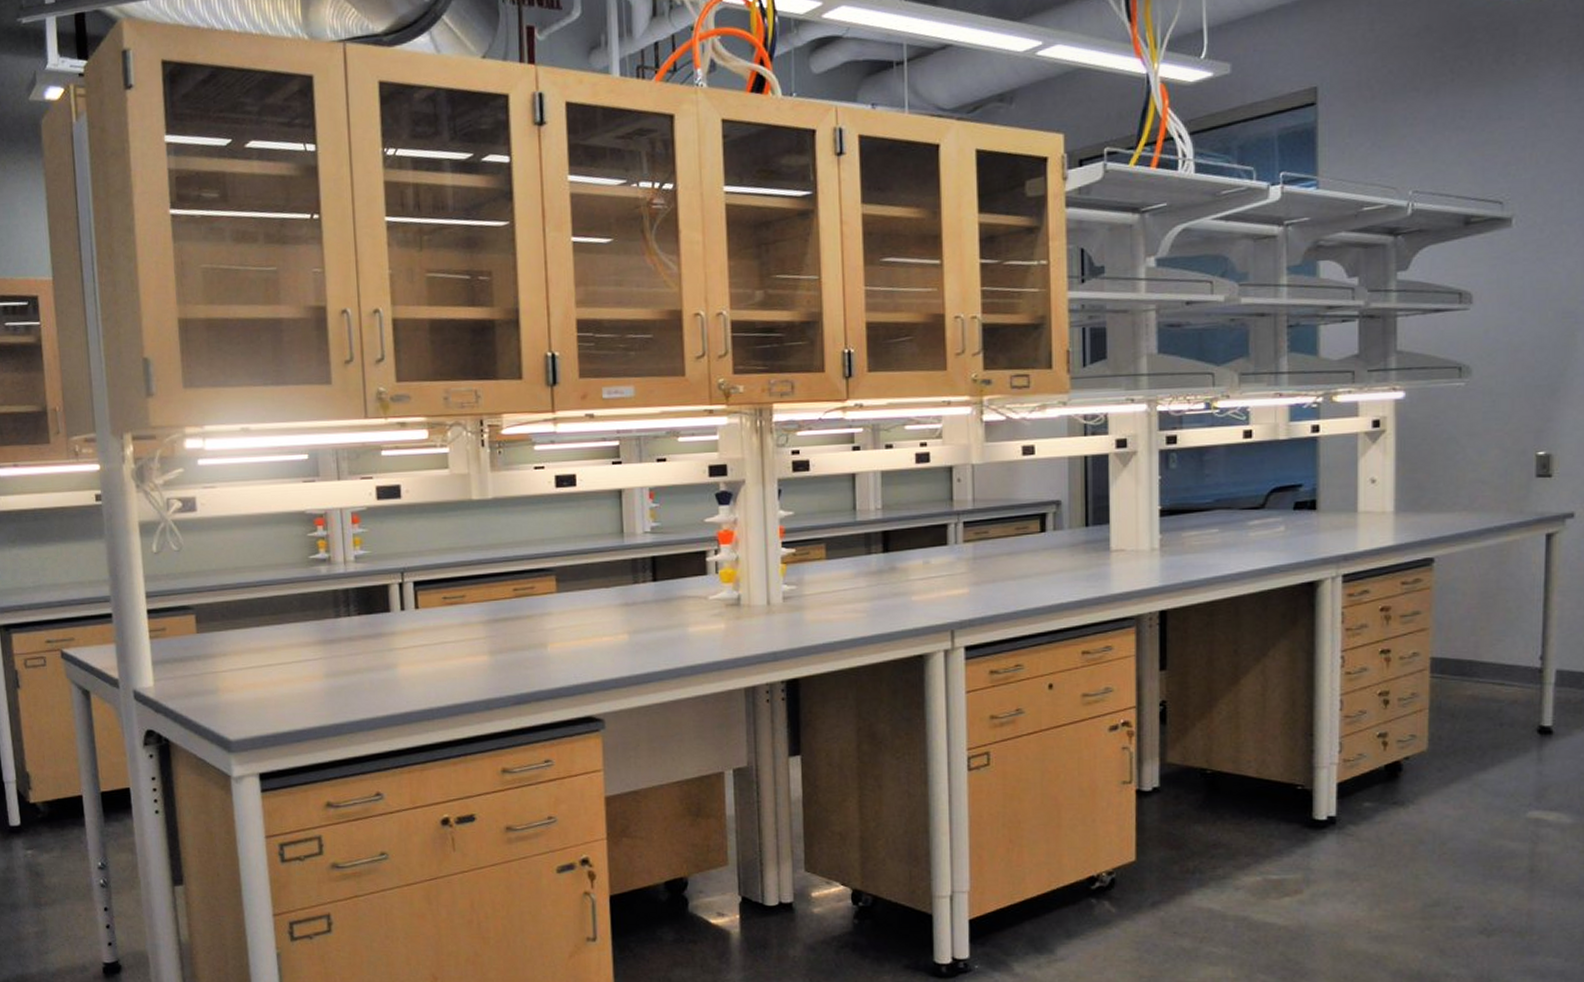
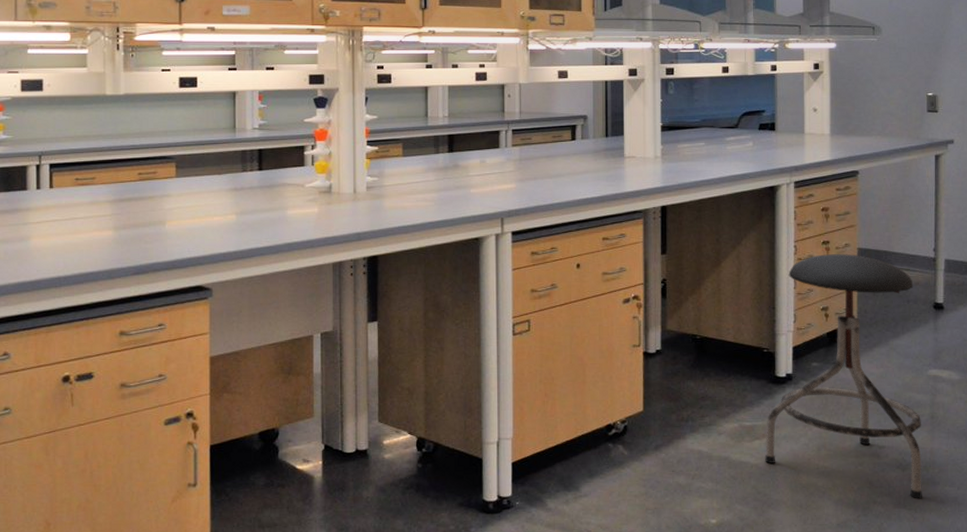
stool: none [1297,665,1515,972] -> present [765,254,922,499]

